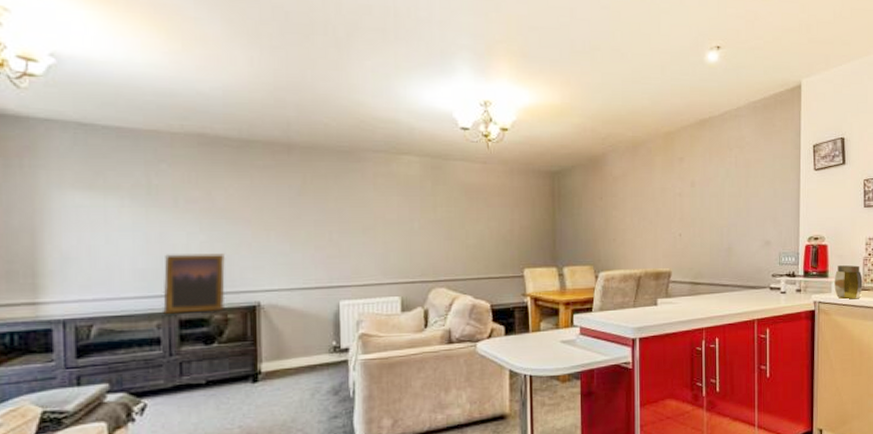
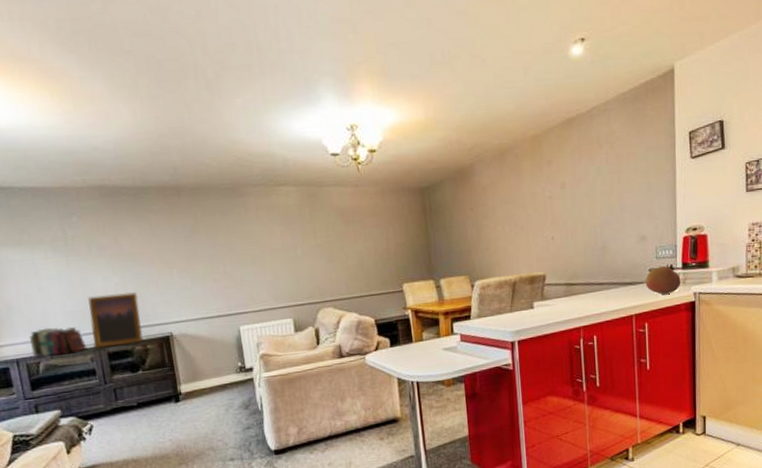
books: none [84,285,155,320] -> present [29,327,87,358]
fruit: none [768,272,802,301] -> present [645,265,681,295]
jar: present [834,265,863,300] -> none [715,252,746,288]

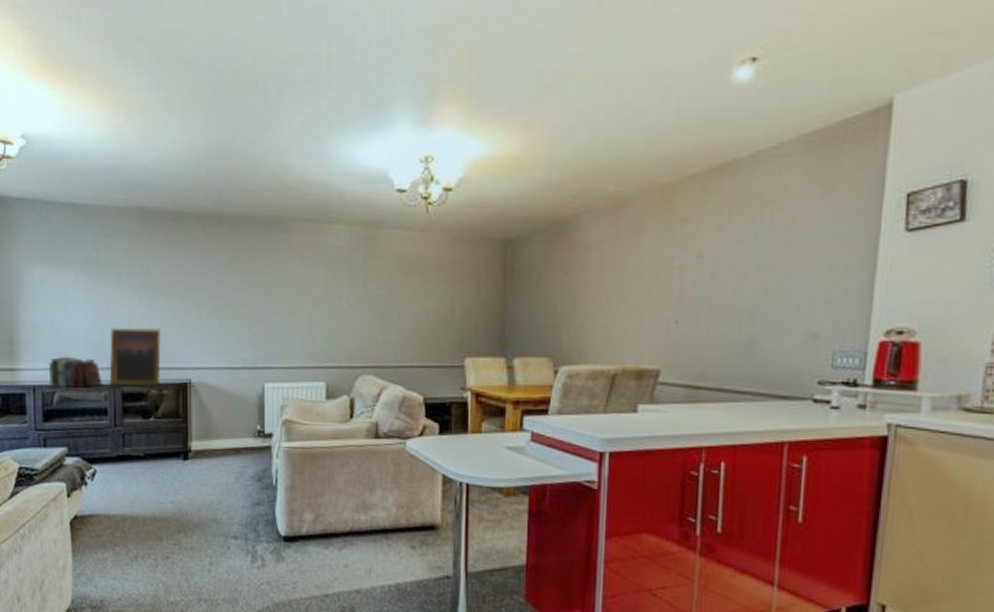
fruit: present [645,265,681,295] -> none [810,378,869,420]

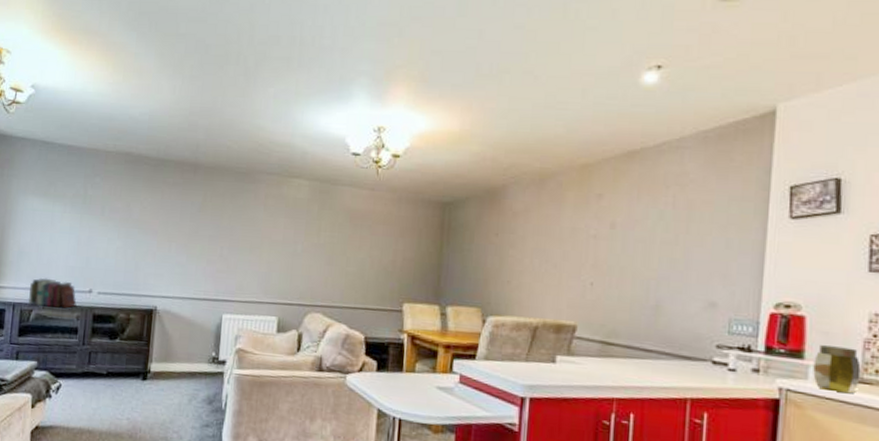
picture frame: present [109,328,162,387] -> none [82,256,135,311]
jar: none [926,374,981,426] -> present [813,345,861,394]

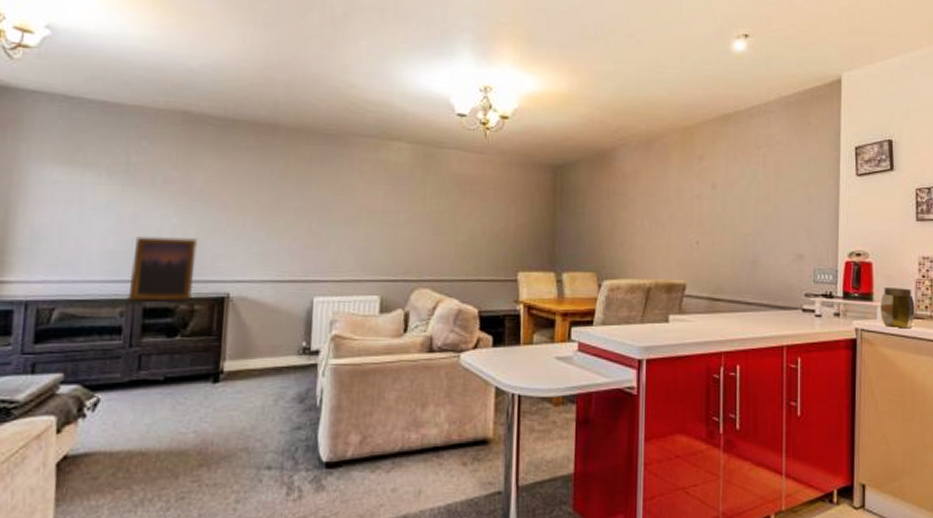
books: present [28,277,77,309] -> none [47,266,119,305]
picture frame: none [82,256,135,311] -> present [128,236,199,302]

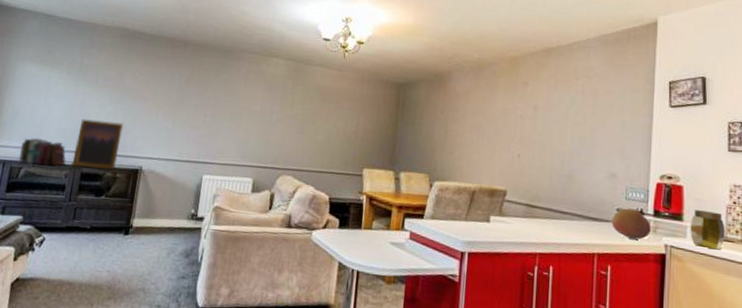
books: none [47,266,119,305] -> present [18,137,66,167]
fruit: none [800,291,841,326] -> present [611,208,651,240]

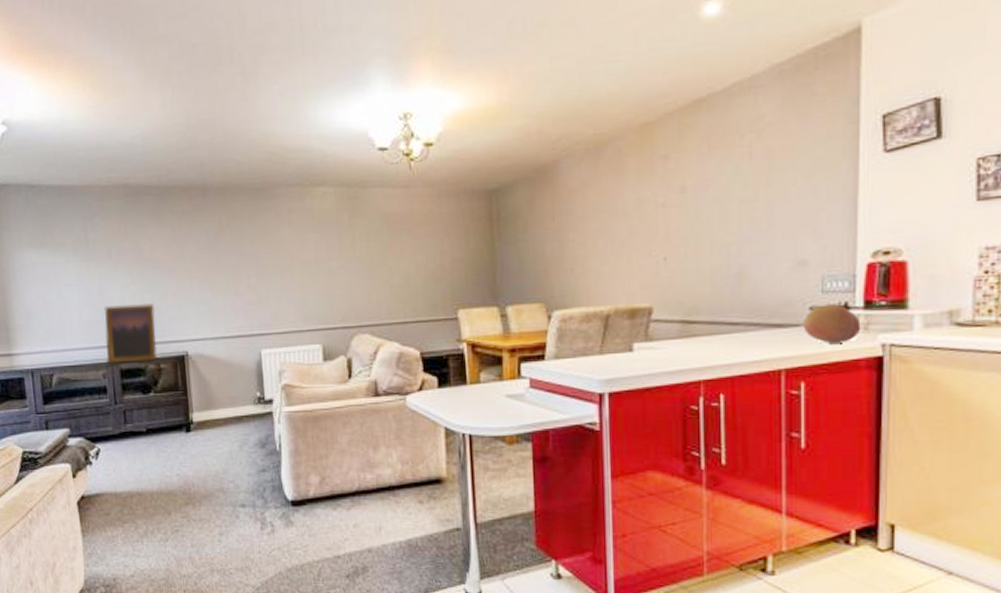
books: present [18,137,66,167] -> none [45,337,100,370]
jar: present [690,210,725,250] -> none [919,289,972,341]

